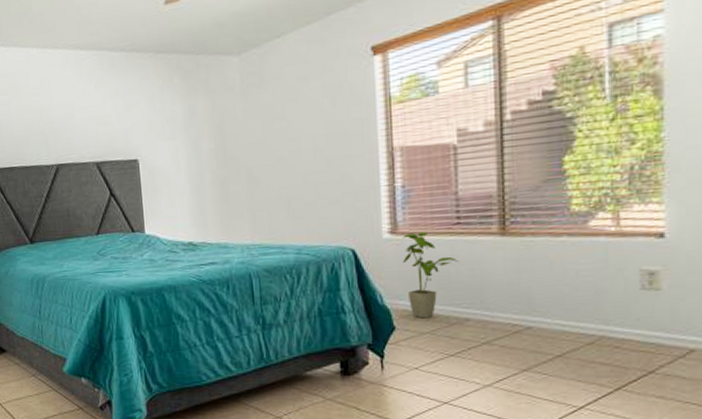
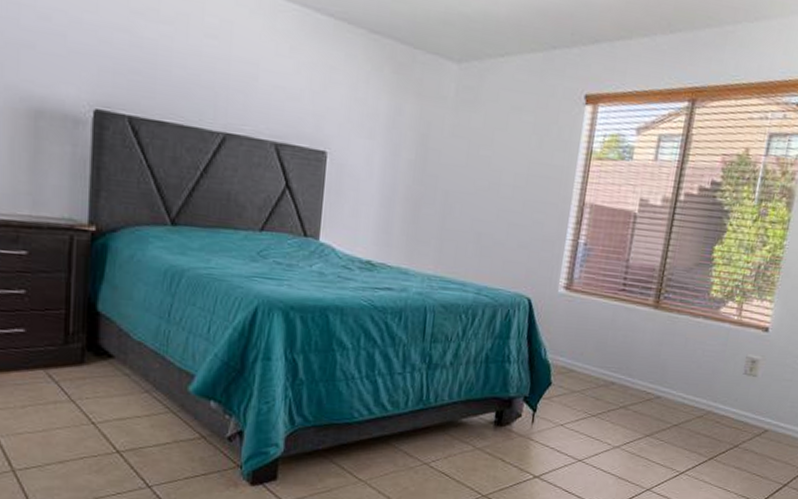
house plant: present [402,231,459,318] -> none [568,292,617,378]

